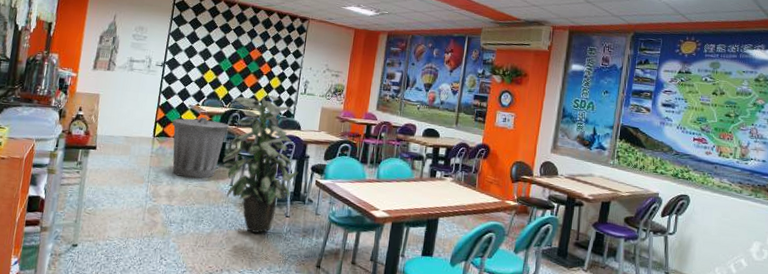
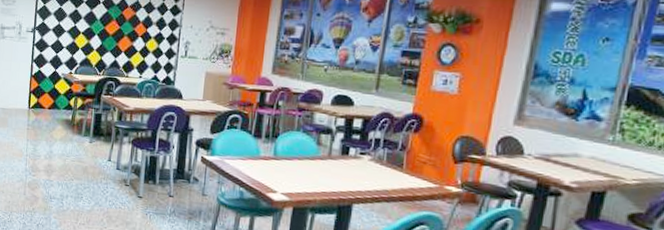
trash can: present [172,116,229,179] -> none [46,85,104,153]
indoor plant: present [222,95,299,233] -> none [99,59,182,213]

